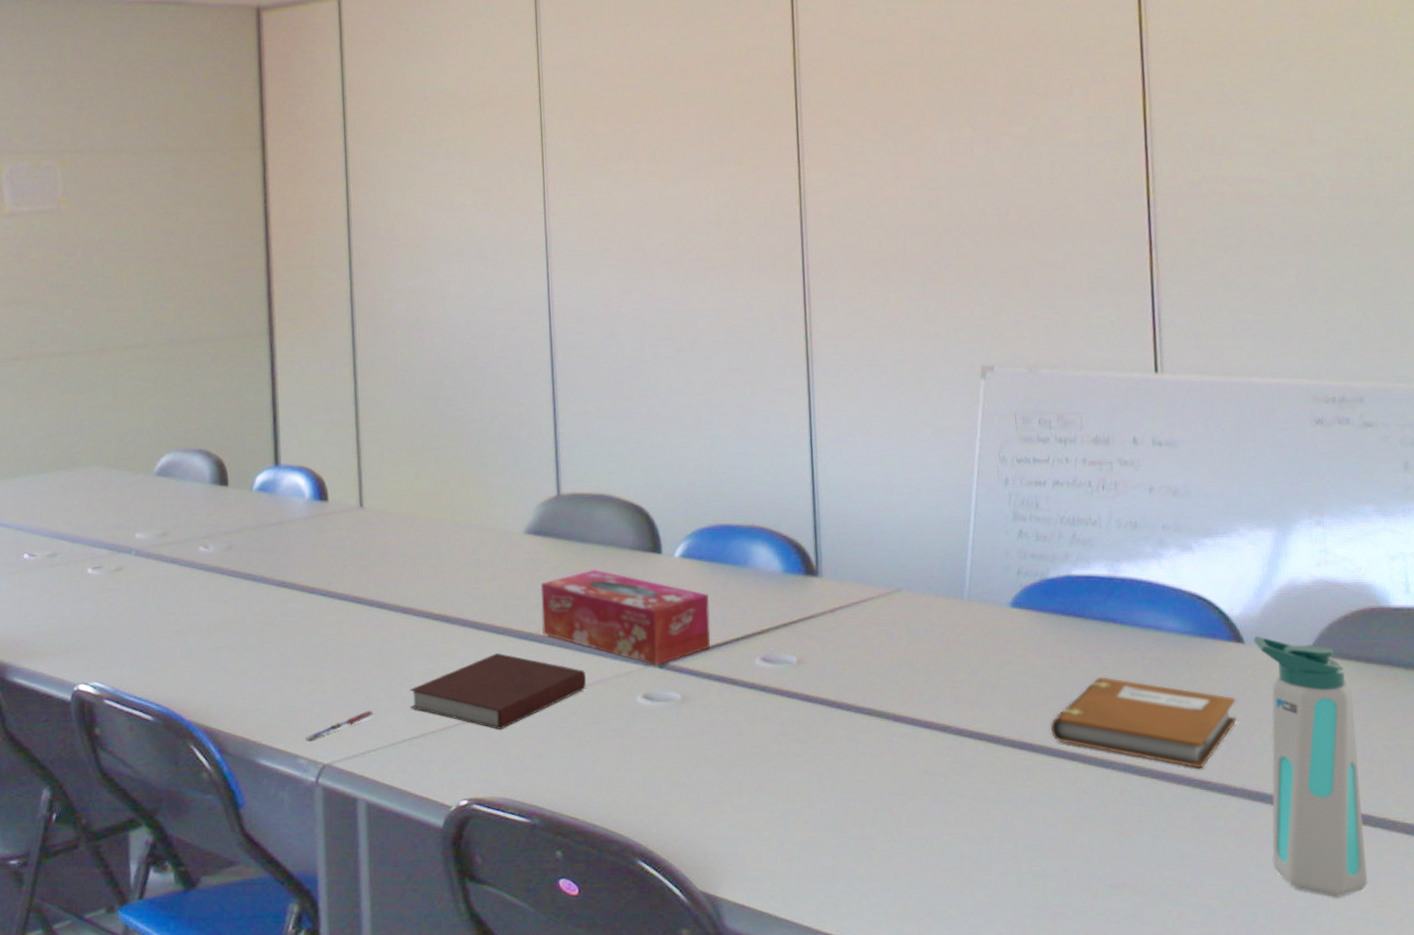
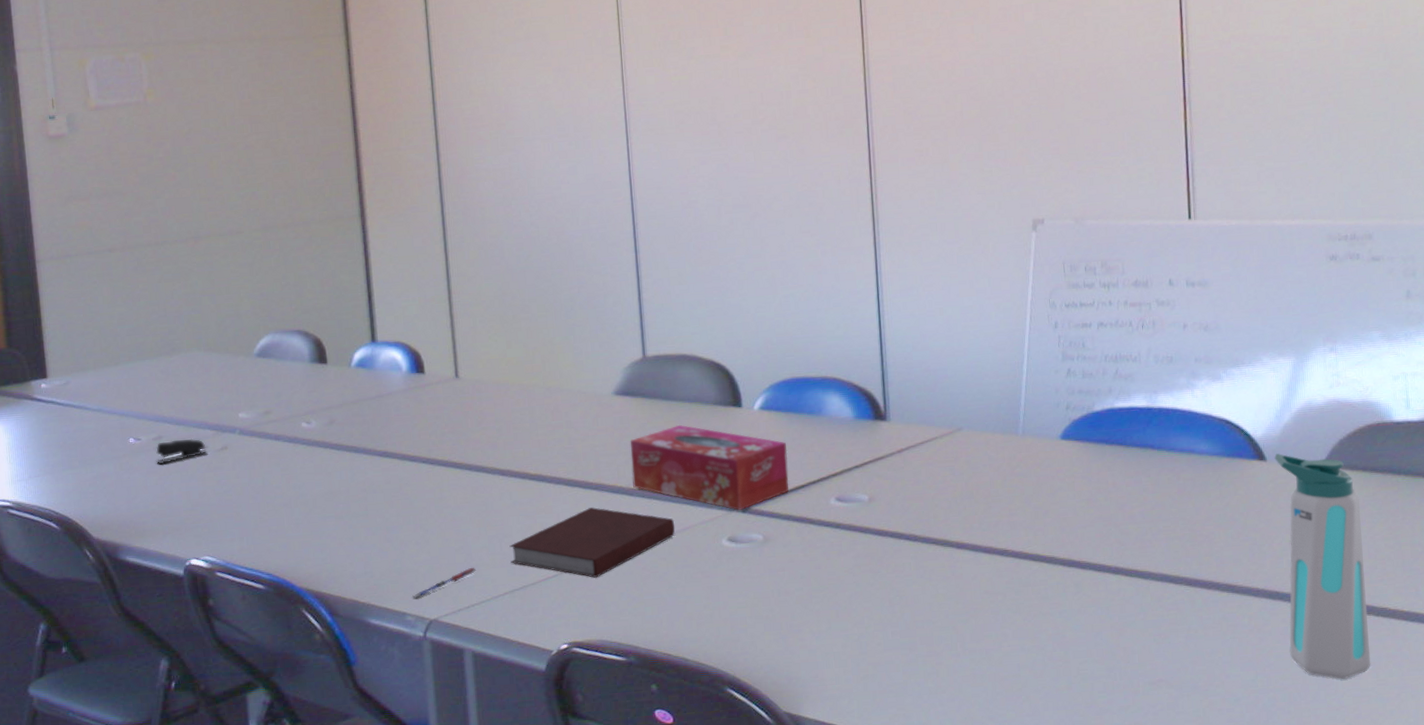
stapler: none [49,557,102,583] -> present [156,438,208,465]
notebook: present [1050,677,1237,769] -> none [1096,497,1259,575]

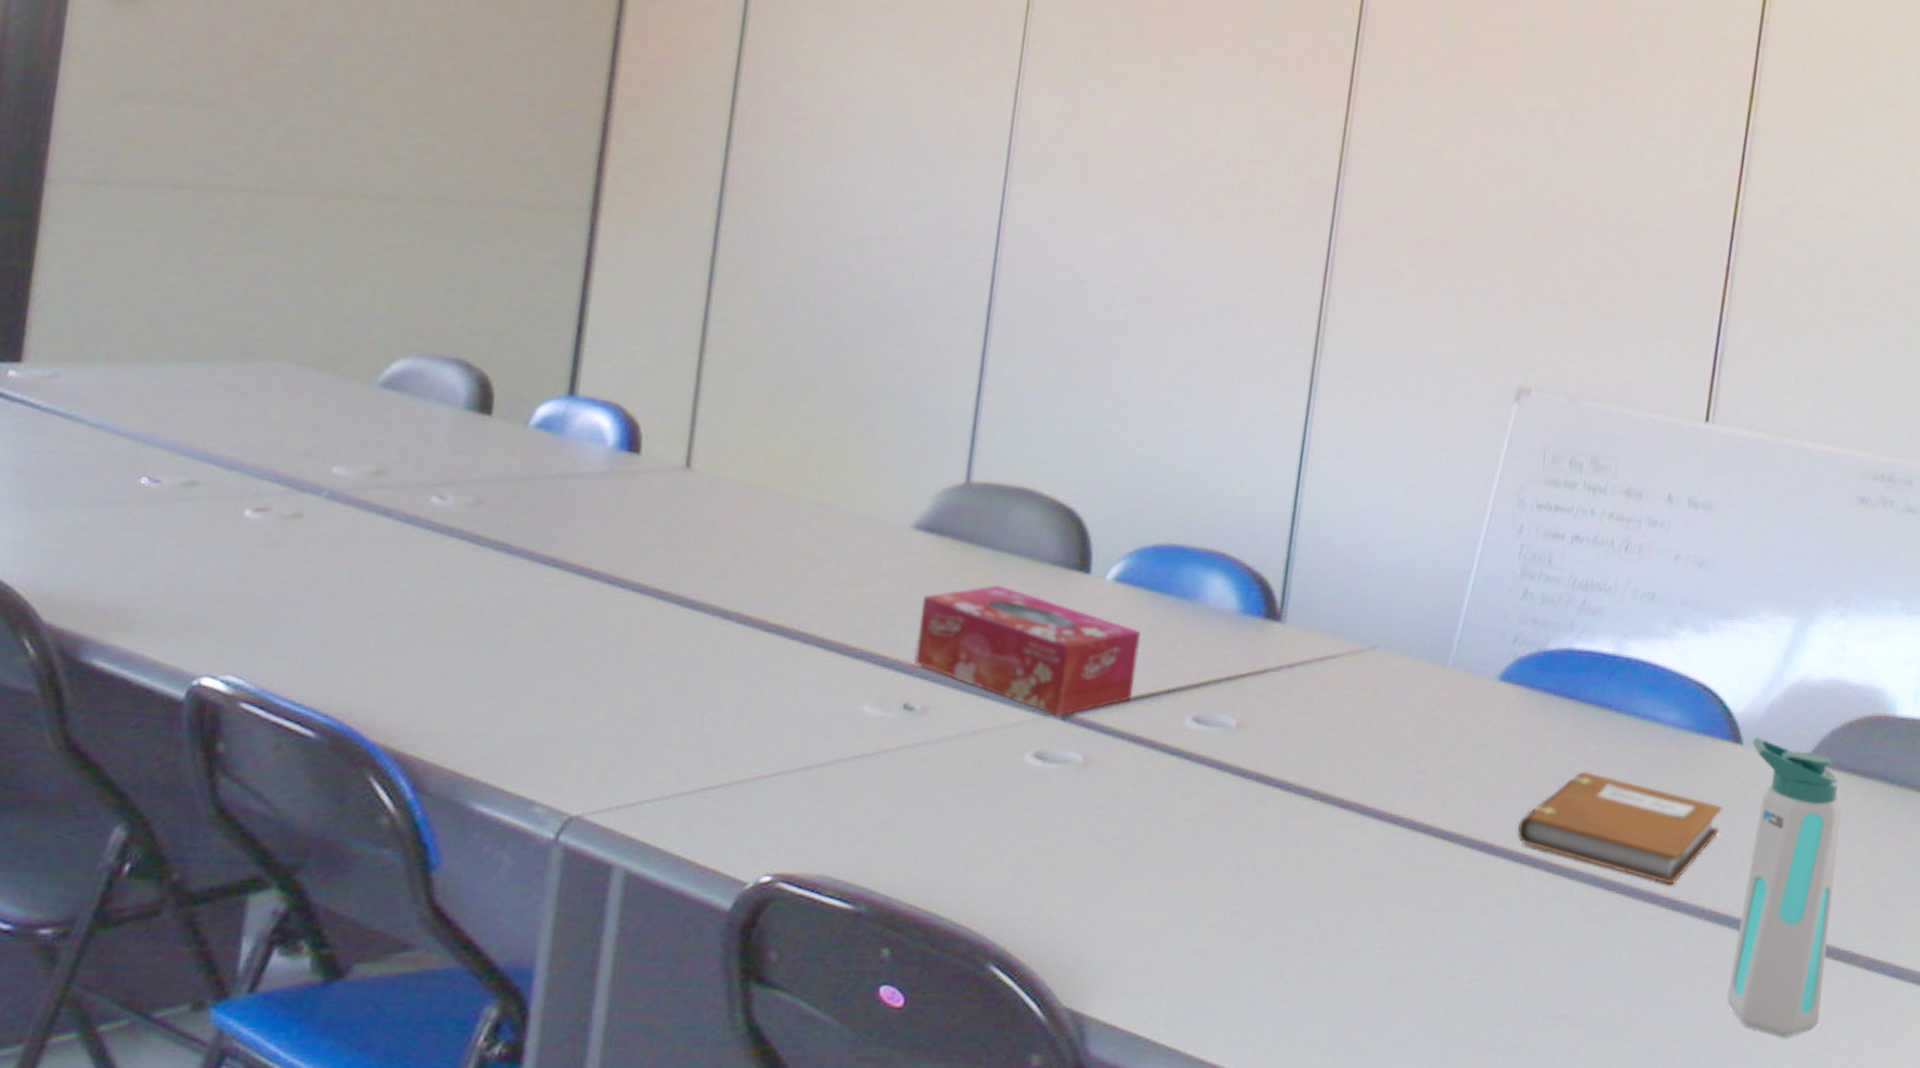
stapler: present [156,438,208,465] -> none [178,490,268,526]
pen: present [412,567,477,598] -> none [550,746,657,782]
notebook: present [509,506,675,578] -> none [711,682,963,785]
notebook: none [1096,497,1259,575] -> present [1516,771,1723,885]

